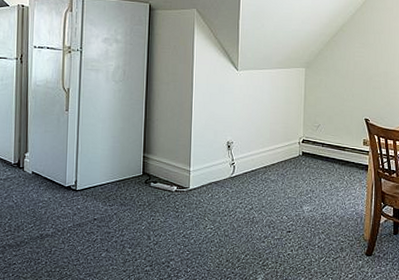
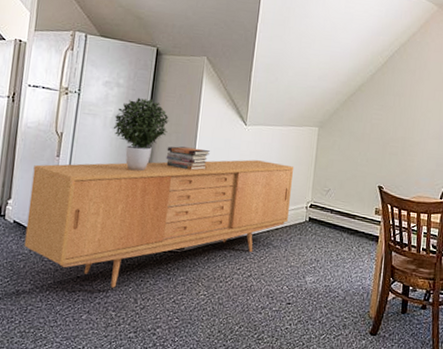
sideboard: none [43,102,285,227] -> present [24,159,294,288]
potted plant: none [115,51,166,120] -> present [113,97,169,172]
book stack: none [166,94,206,116] -> present [166,146,210,171]

